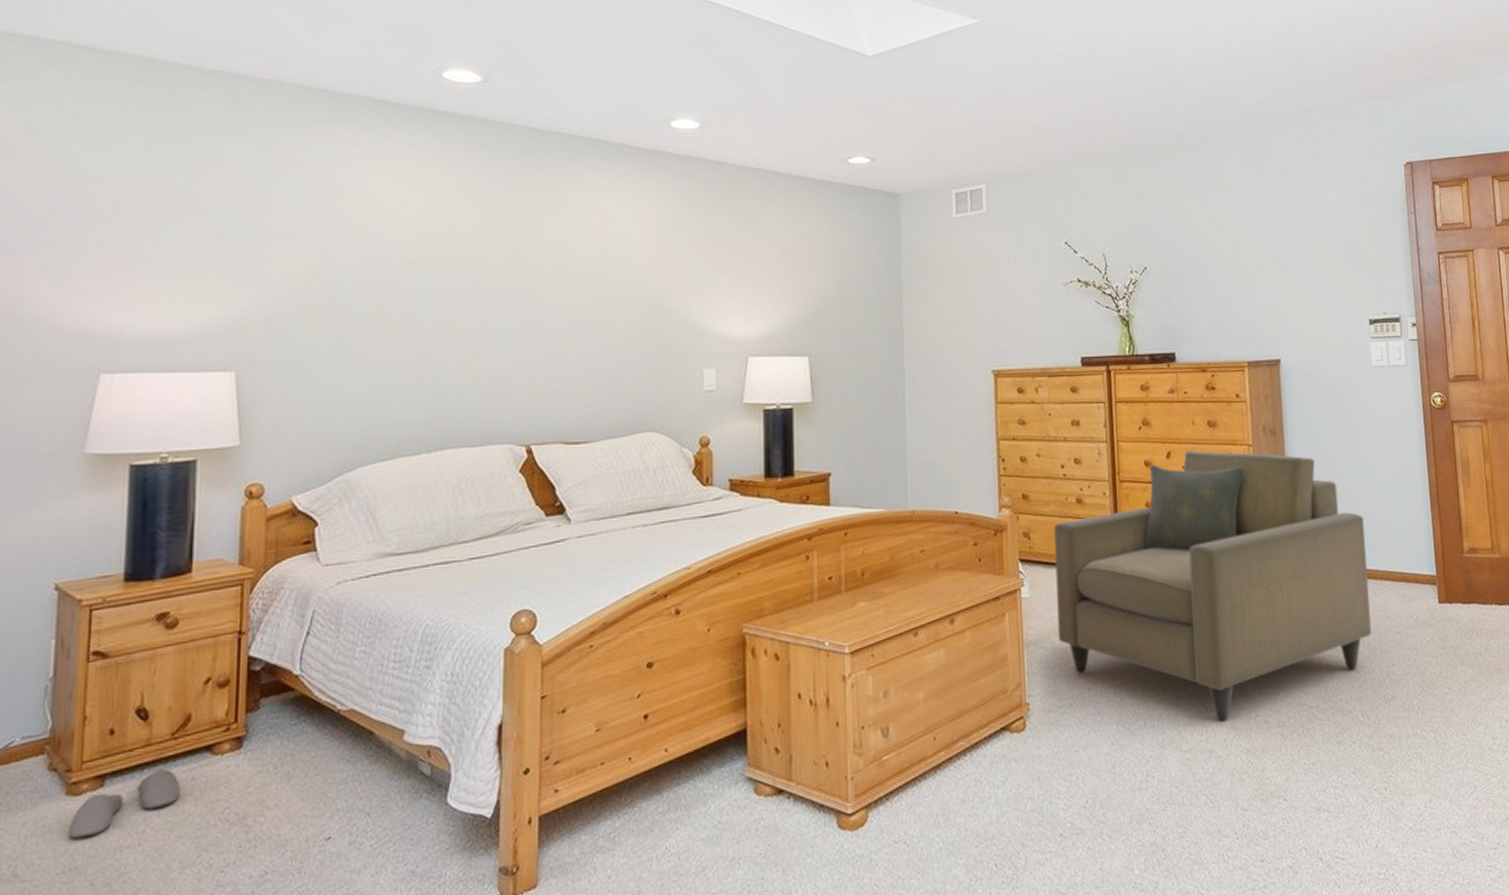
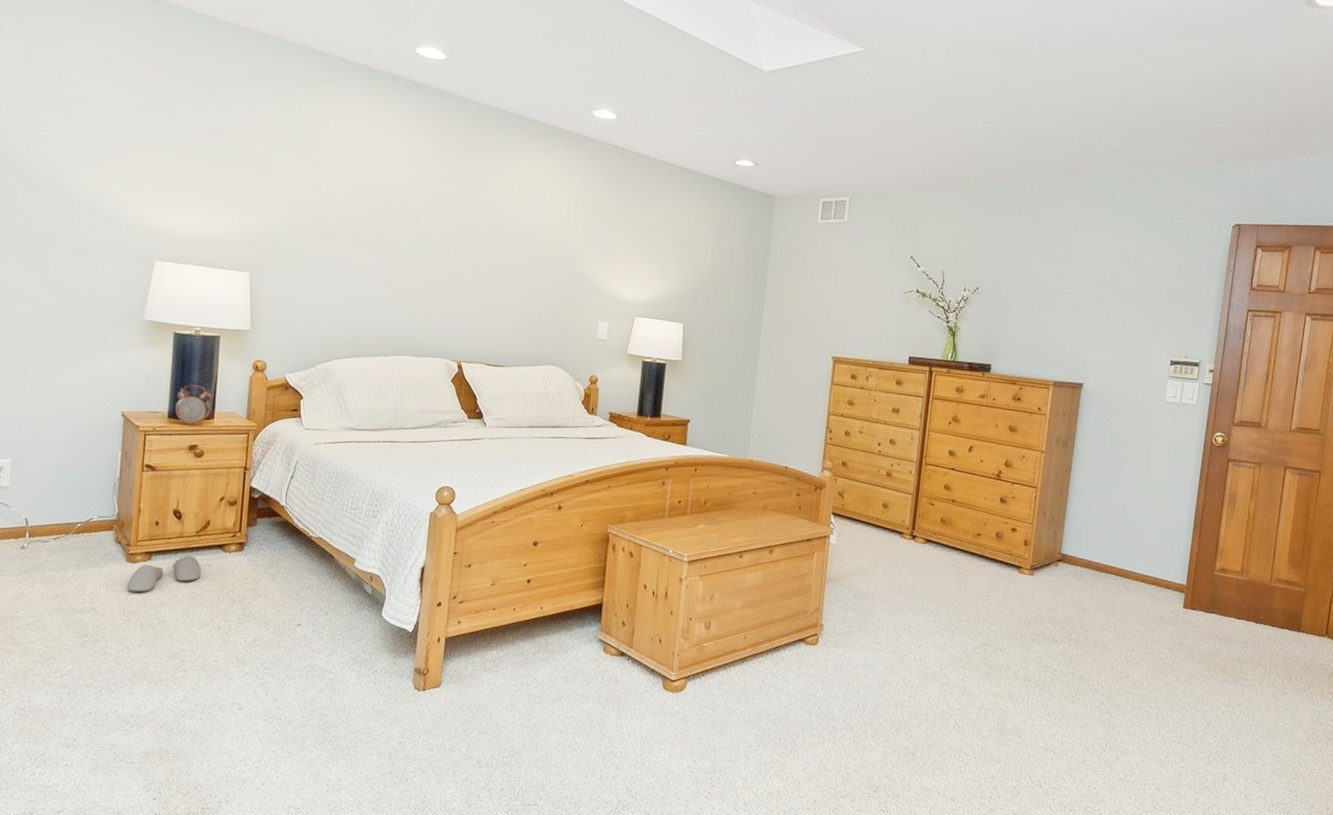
alarm clock: none [133,529,188,588] -> present [174,384,212,426]
armchair: present [1054,450,1371,721] -> none [854,448,1132,667]

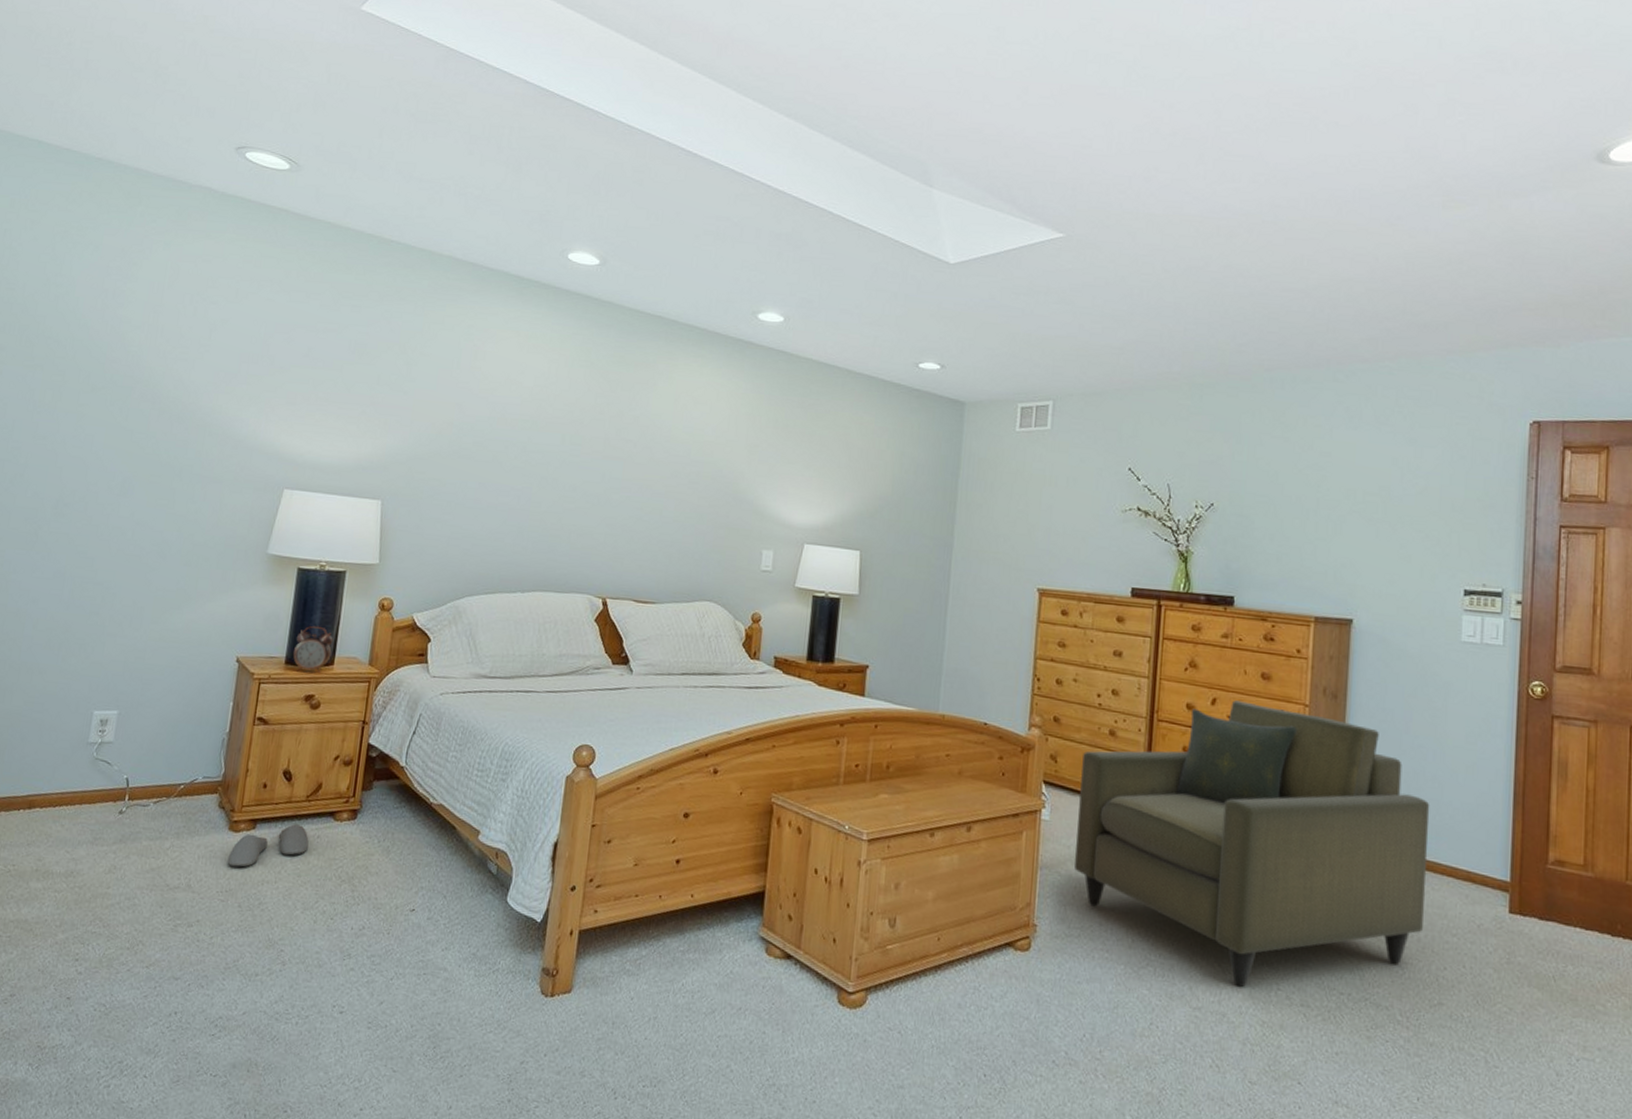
armchair: none [854,448,1132,667] -> present [1073,700,1430,987]

